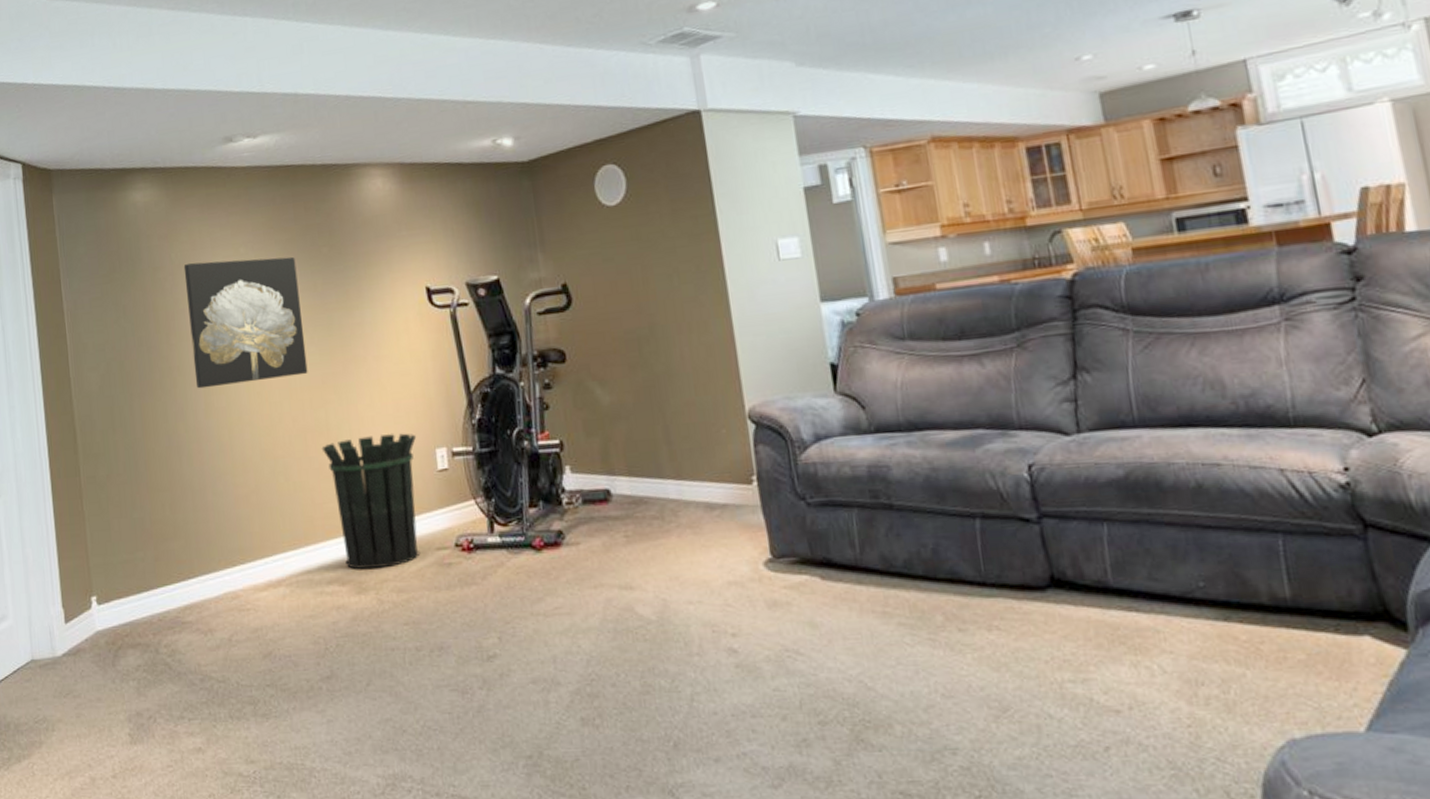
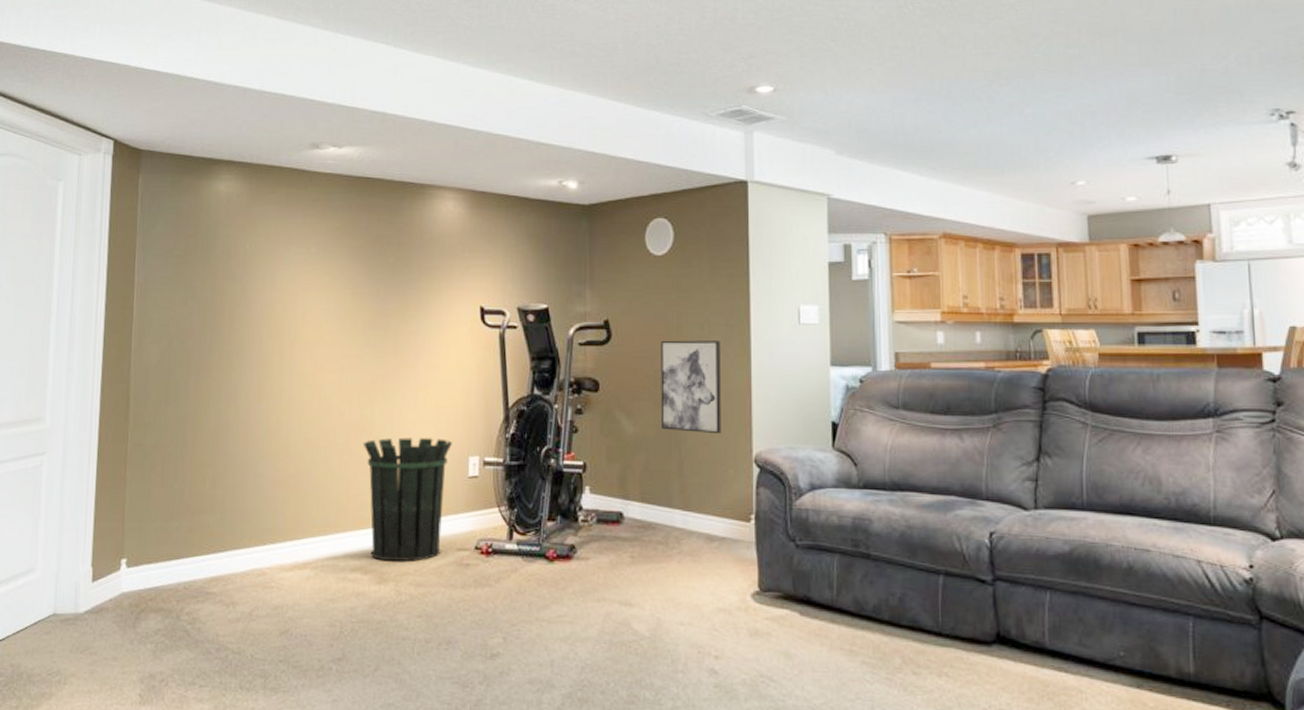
wall art: present [183,256,308,389] -> none [252,255,363,374]
wall art: none [627,290,707,395] -> present [660,340,722,434]

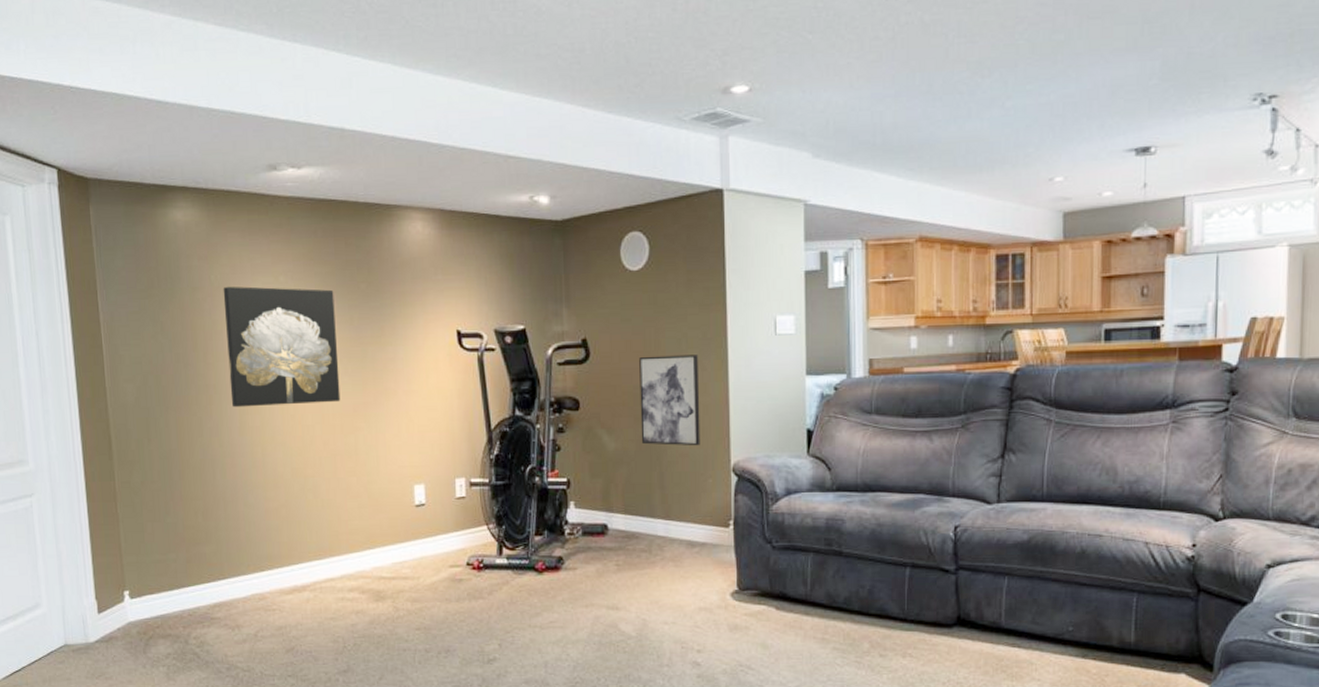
wall art: none [252,255,363,374] -> present [223,286,341,408]
waste bin: present [363,437,453,562] -> none [349,462,439,581]

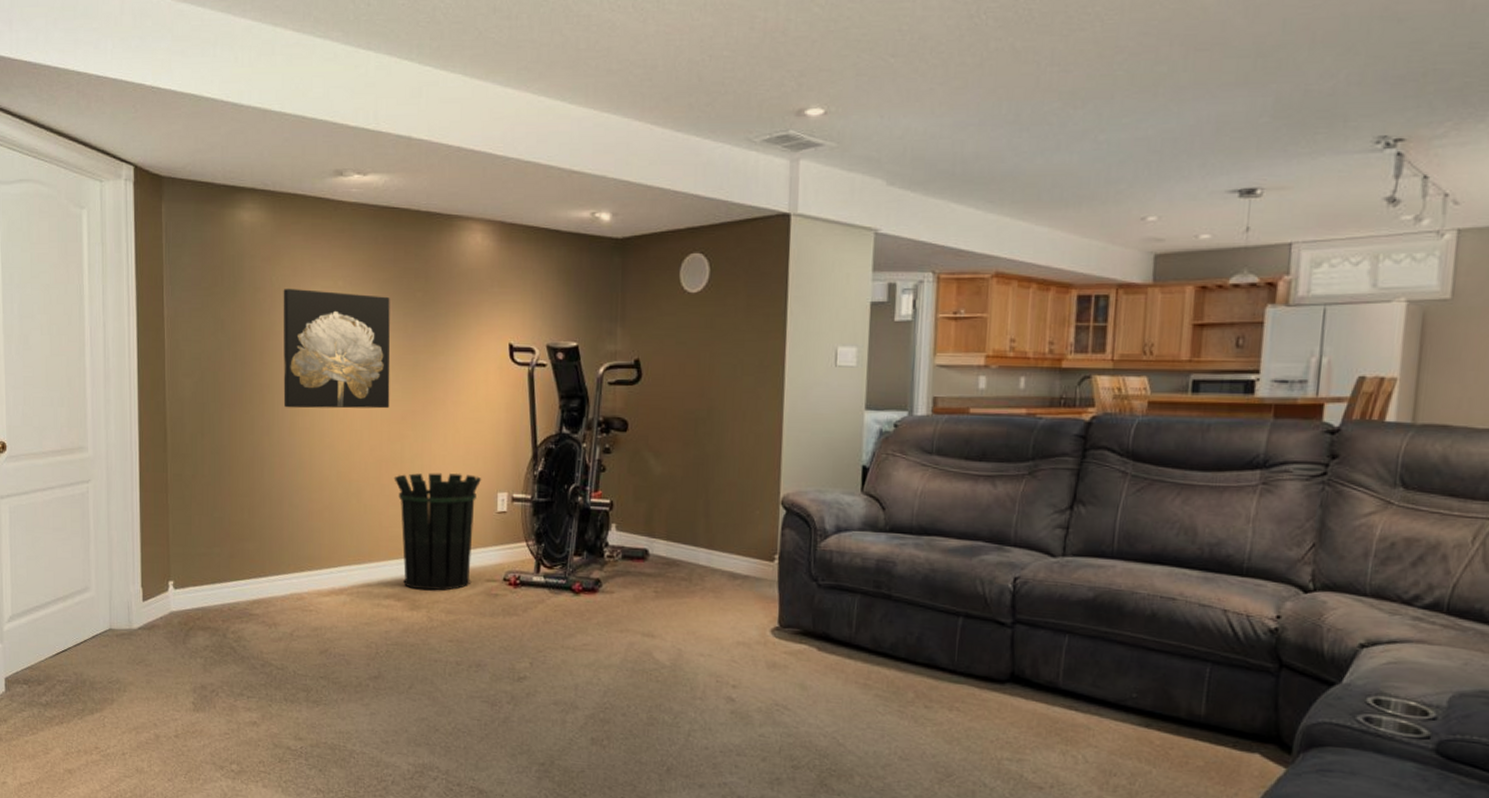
waste bin: none [349,462,439,581] -> present [394,473,482,591]
wall art: present [639,355,700,446] -> none [688,381,753,476]

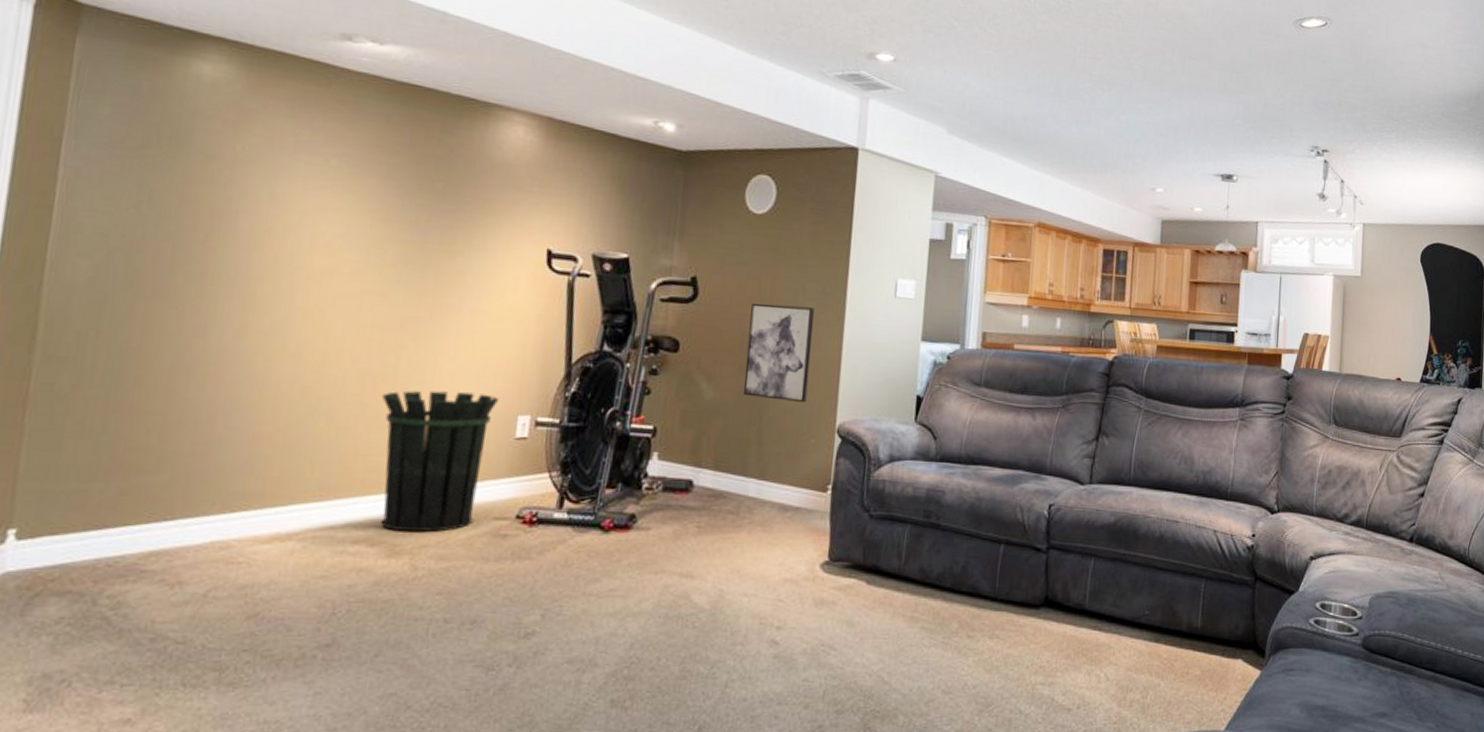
wall art: present [283,288,390,409] -> none [232,160,400,313]
wall art: none [688,381,753,476] -> present [743,303,814,403]

